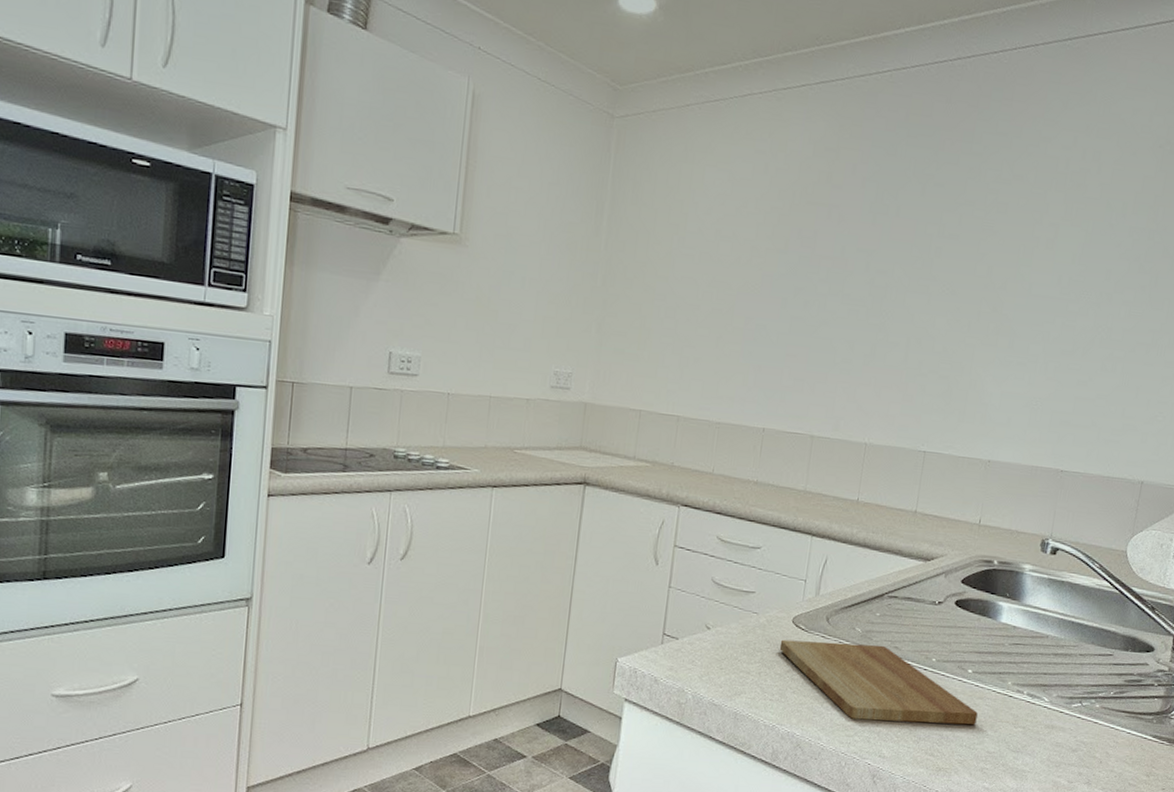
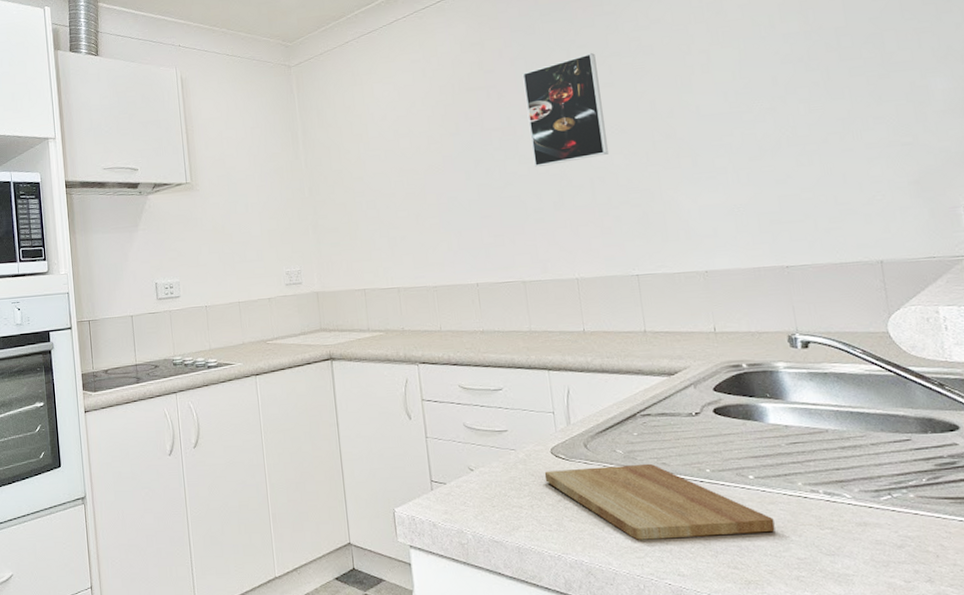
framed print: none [855,194,950,315] -> present [522,53,608,167]

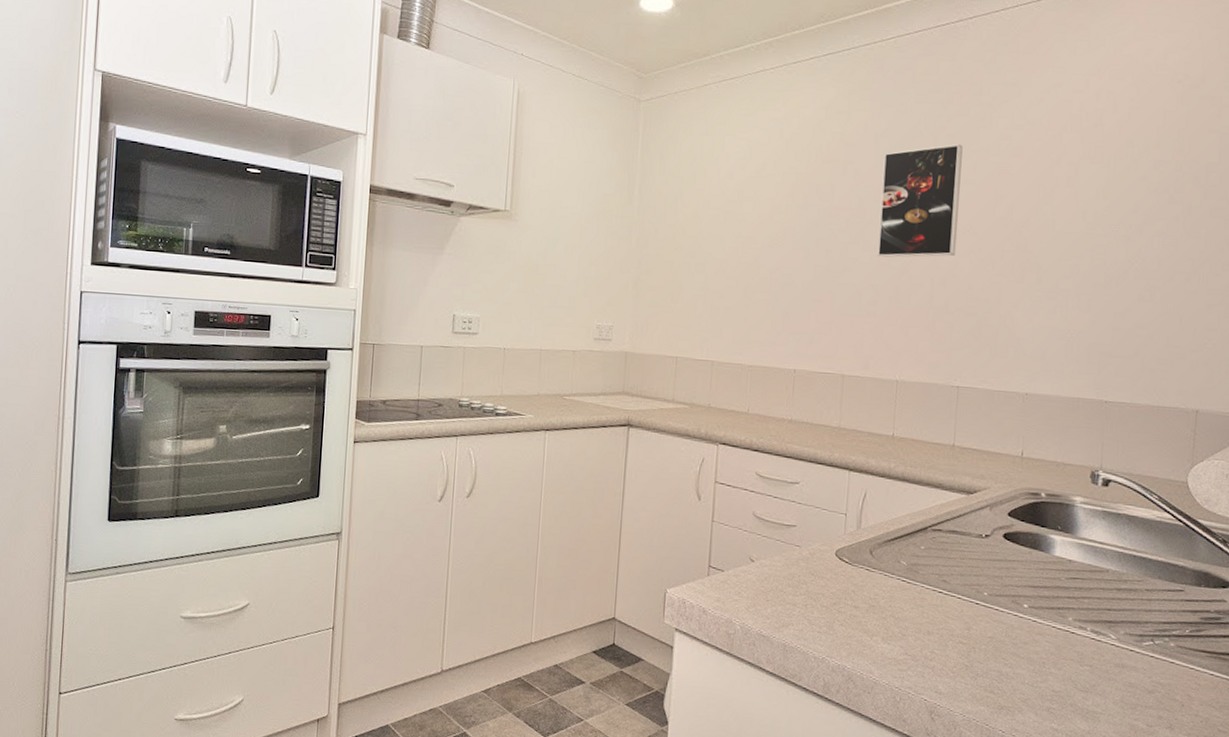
cutting board: present [544,463,775,540] -> none [824,572,1038,662]

